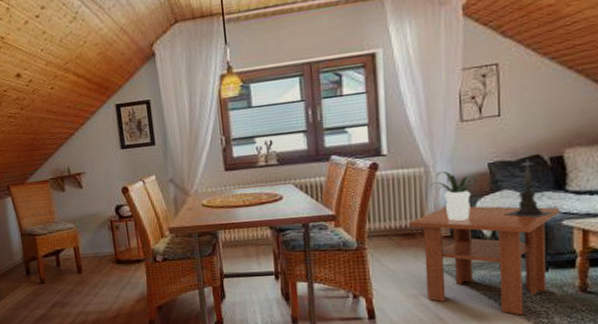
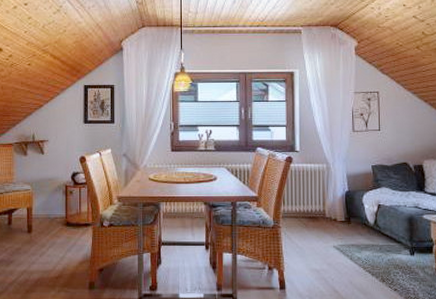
coffee table: present [409,206,560,316] -> none [314,198,422,291]
potted plant: present [427,171,483,221] -> none [328,169,368,209]
candle holder: present [503,159,554,218] -> none [382,165,417,211]

